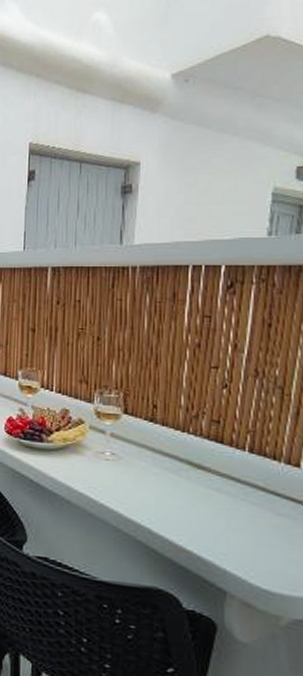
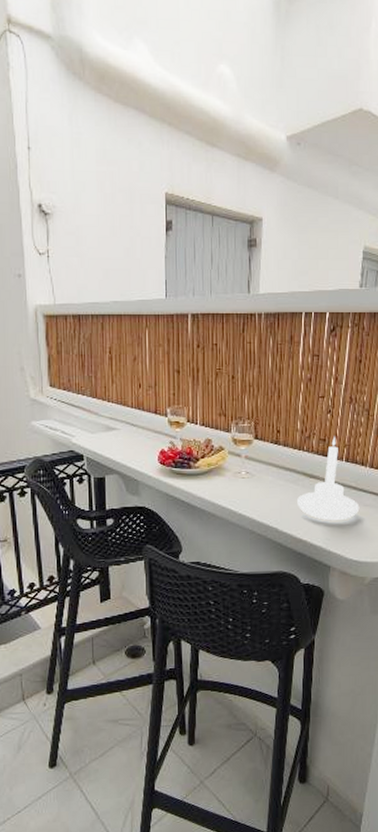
candle holder: none [179,418,271,531] -> present [297,436,360,521]

